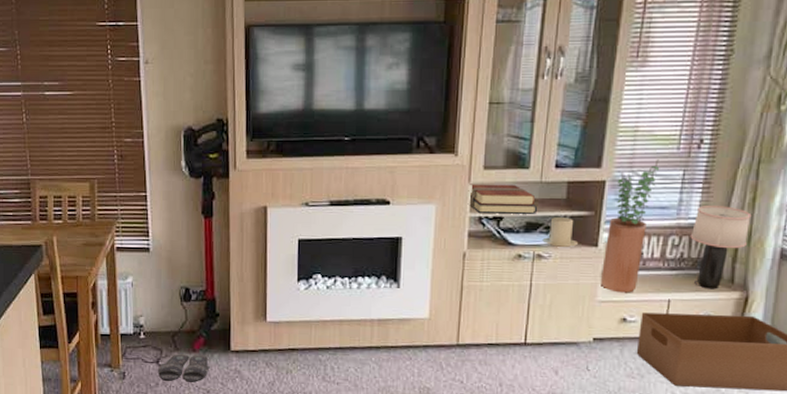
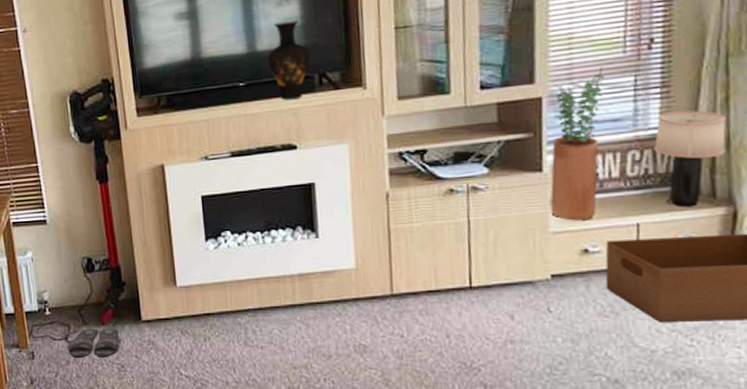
vase: none [373,85,411,159] -> present [268,20,310,101]
books: present [467,184,537,214] -> none [383,112,465,148]
candle: present [542,217,579,248] -> none [475,142,519,177]

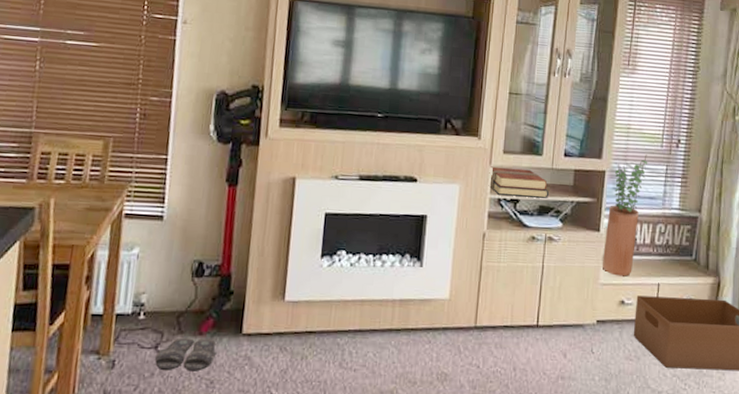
vase: present [268,20,310,101] -> none [405,68,440,138]
books: none [383,112,465,148] -> present [488,166,548,198]
table lamp: present [653,110,727,207] -> none [673,198,719,275]

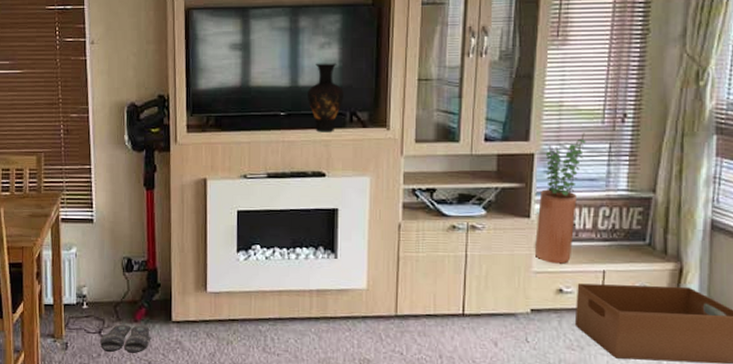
vase: none [405,68,440,138] -> present [308,63,344,133]
books: present [488,166,548,198] -> none [401,156,468,186]

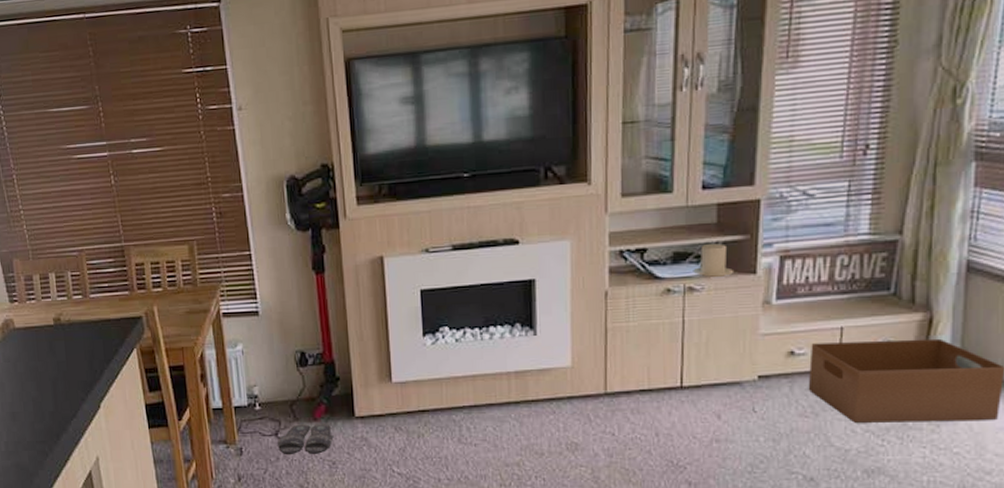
vase: present [308,63,344,133] -> none [494,110,536,194]
candle: none [475,189,511,219] -> present [693,244,735,278]
vase: present [535,133,586,264] -> none [763,171,822,324]

